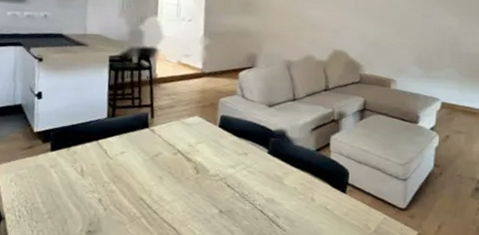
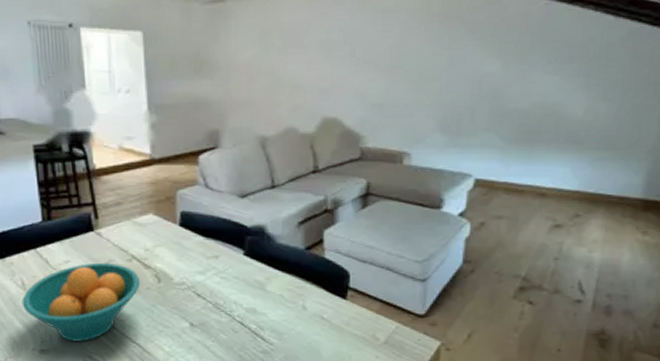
fruit bowl: none [78,154,182,224] -> present [22,262,141,342]

